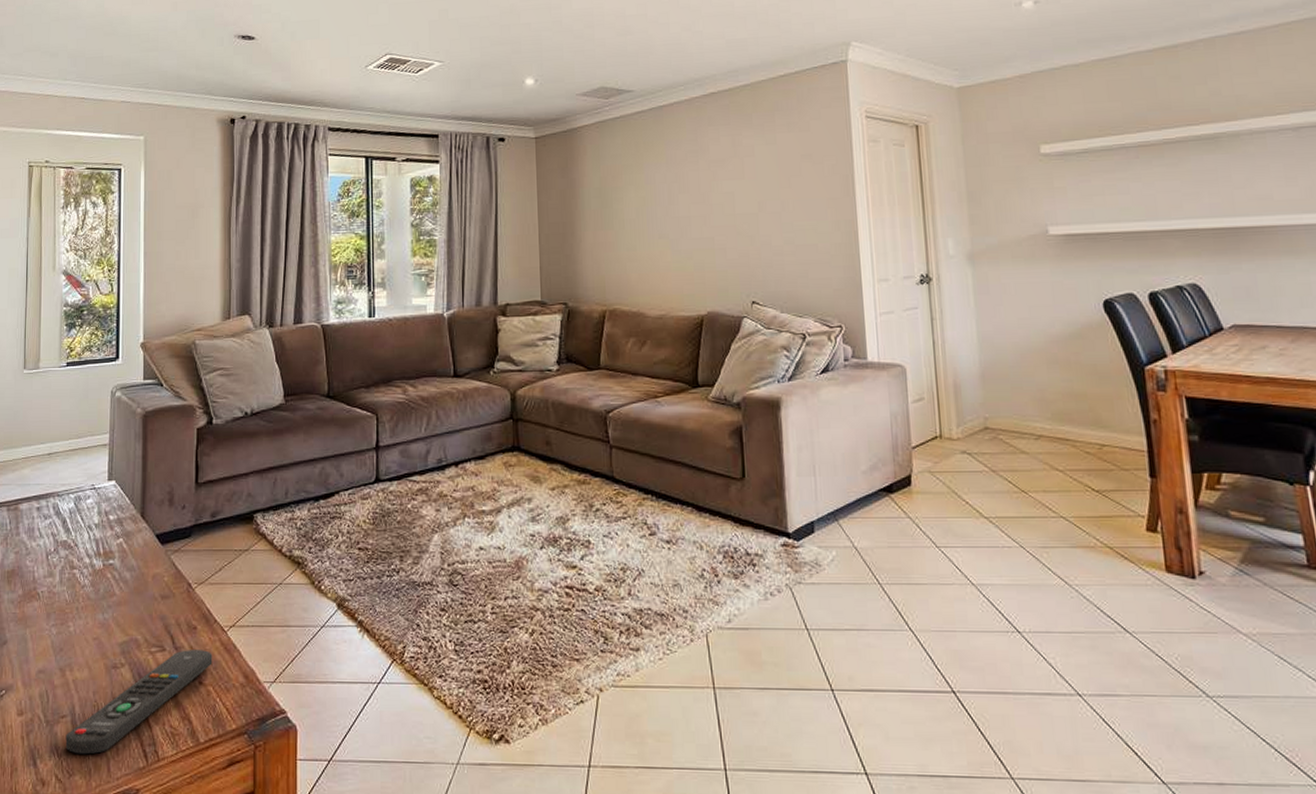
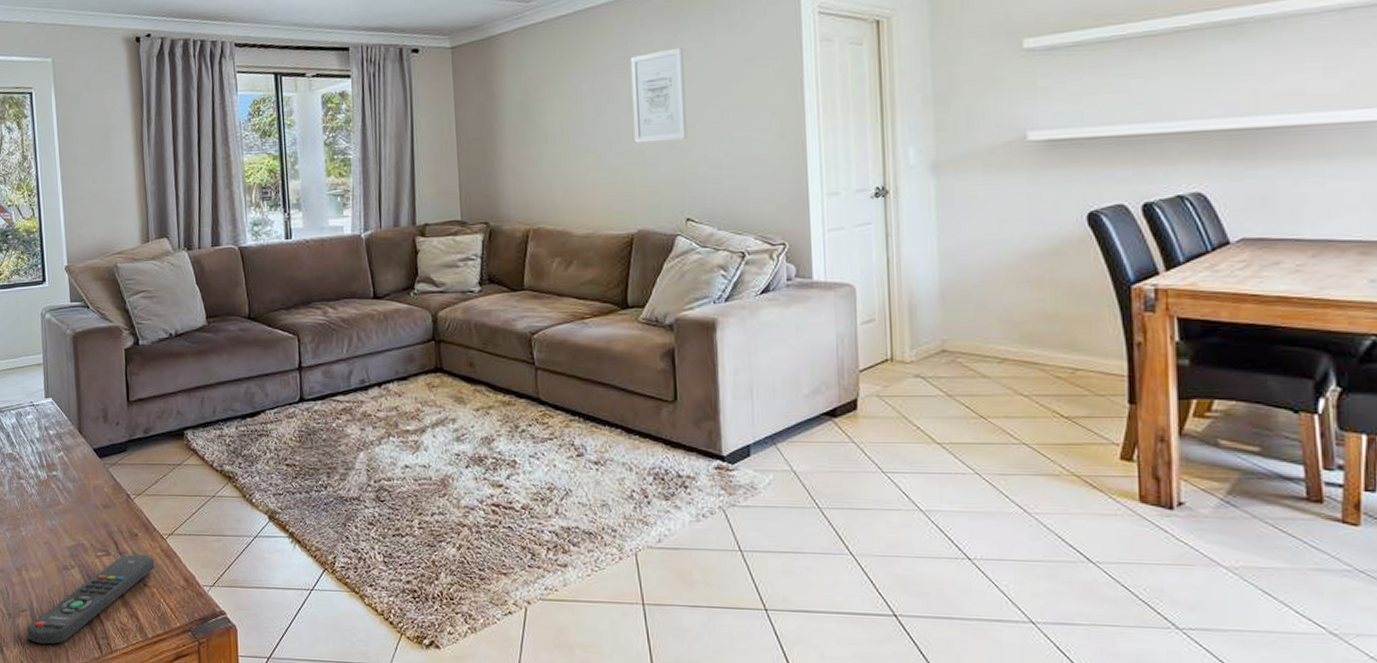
wall art: none [700,144,752,230] -> present [630,47,687,143]

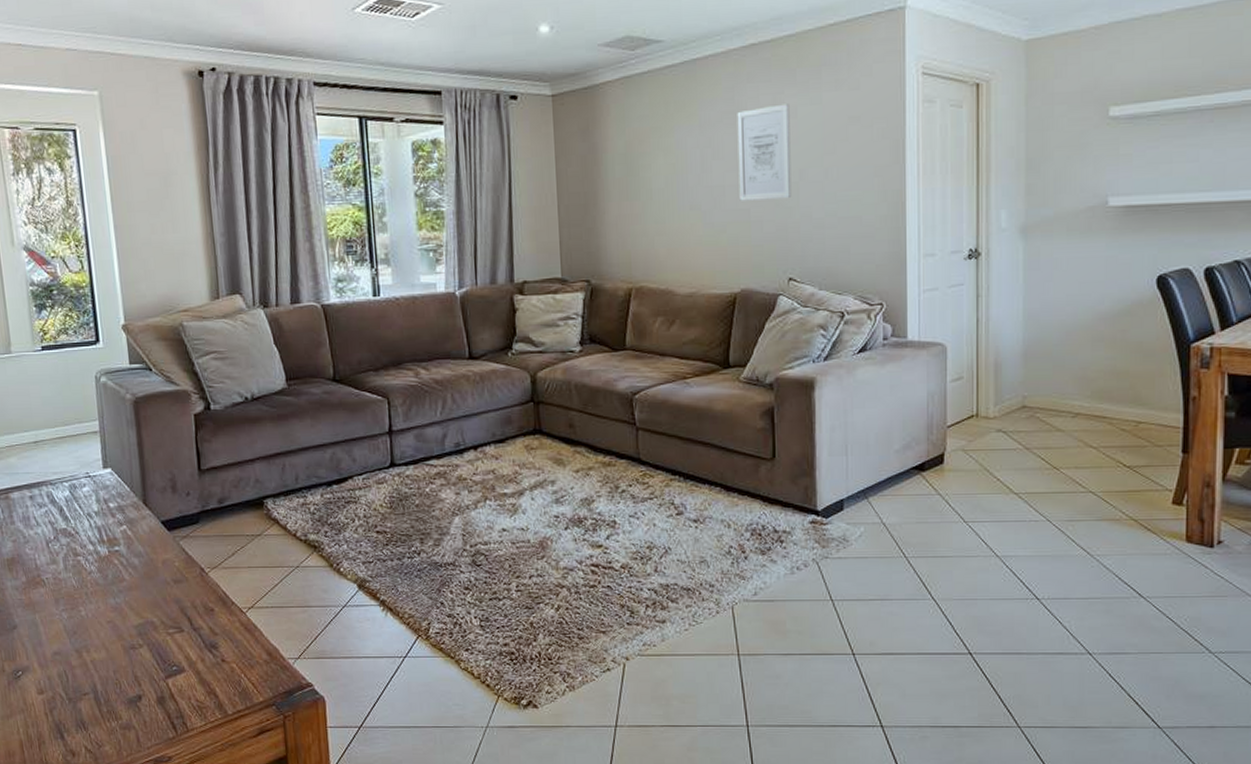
remote control: present [27,555,155,645] -> none [90,630,234,728]

